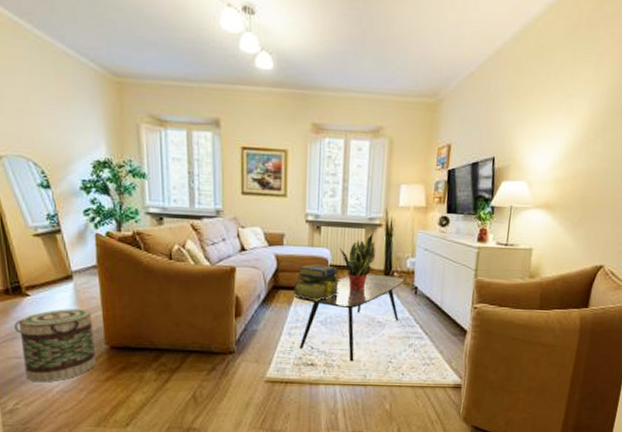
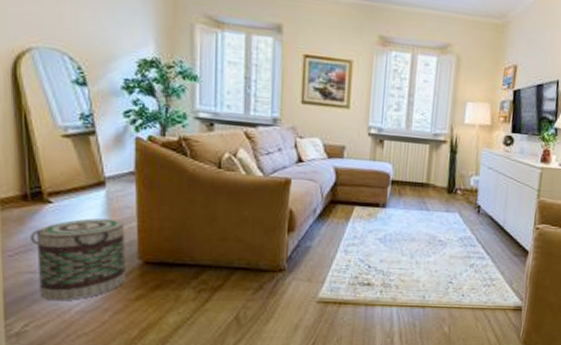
stack of books: present [294,264,340,301] -> none [352,179,402,217]
coffee table: present [295,273,405,362] -> none [354,190,468,282]
potted plant: present [339,233,376,291] -> none [401,150,440,208]

